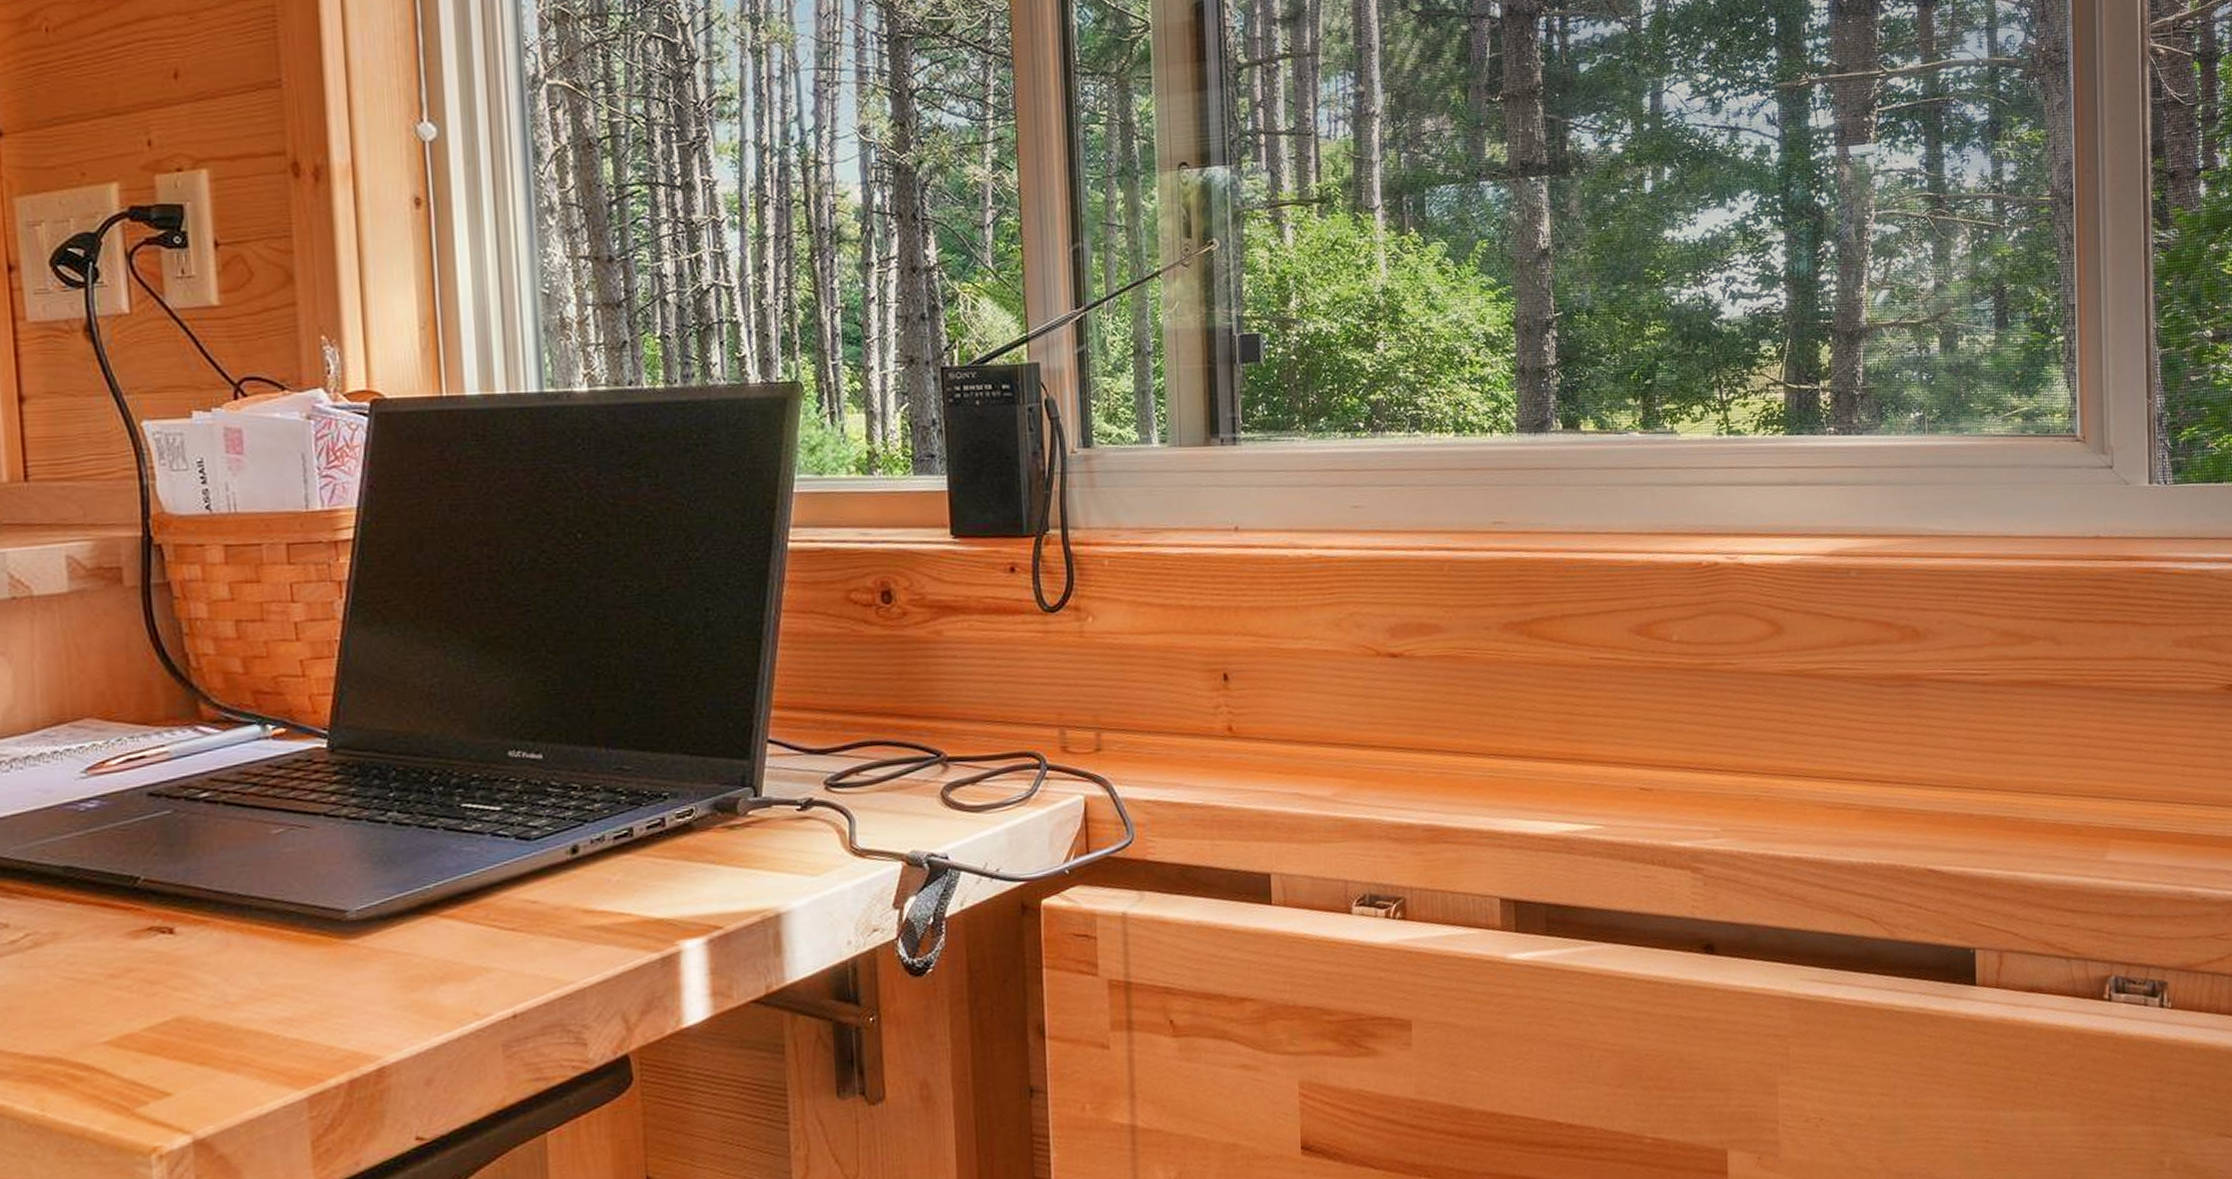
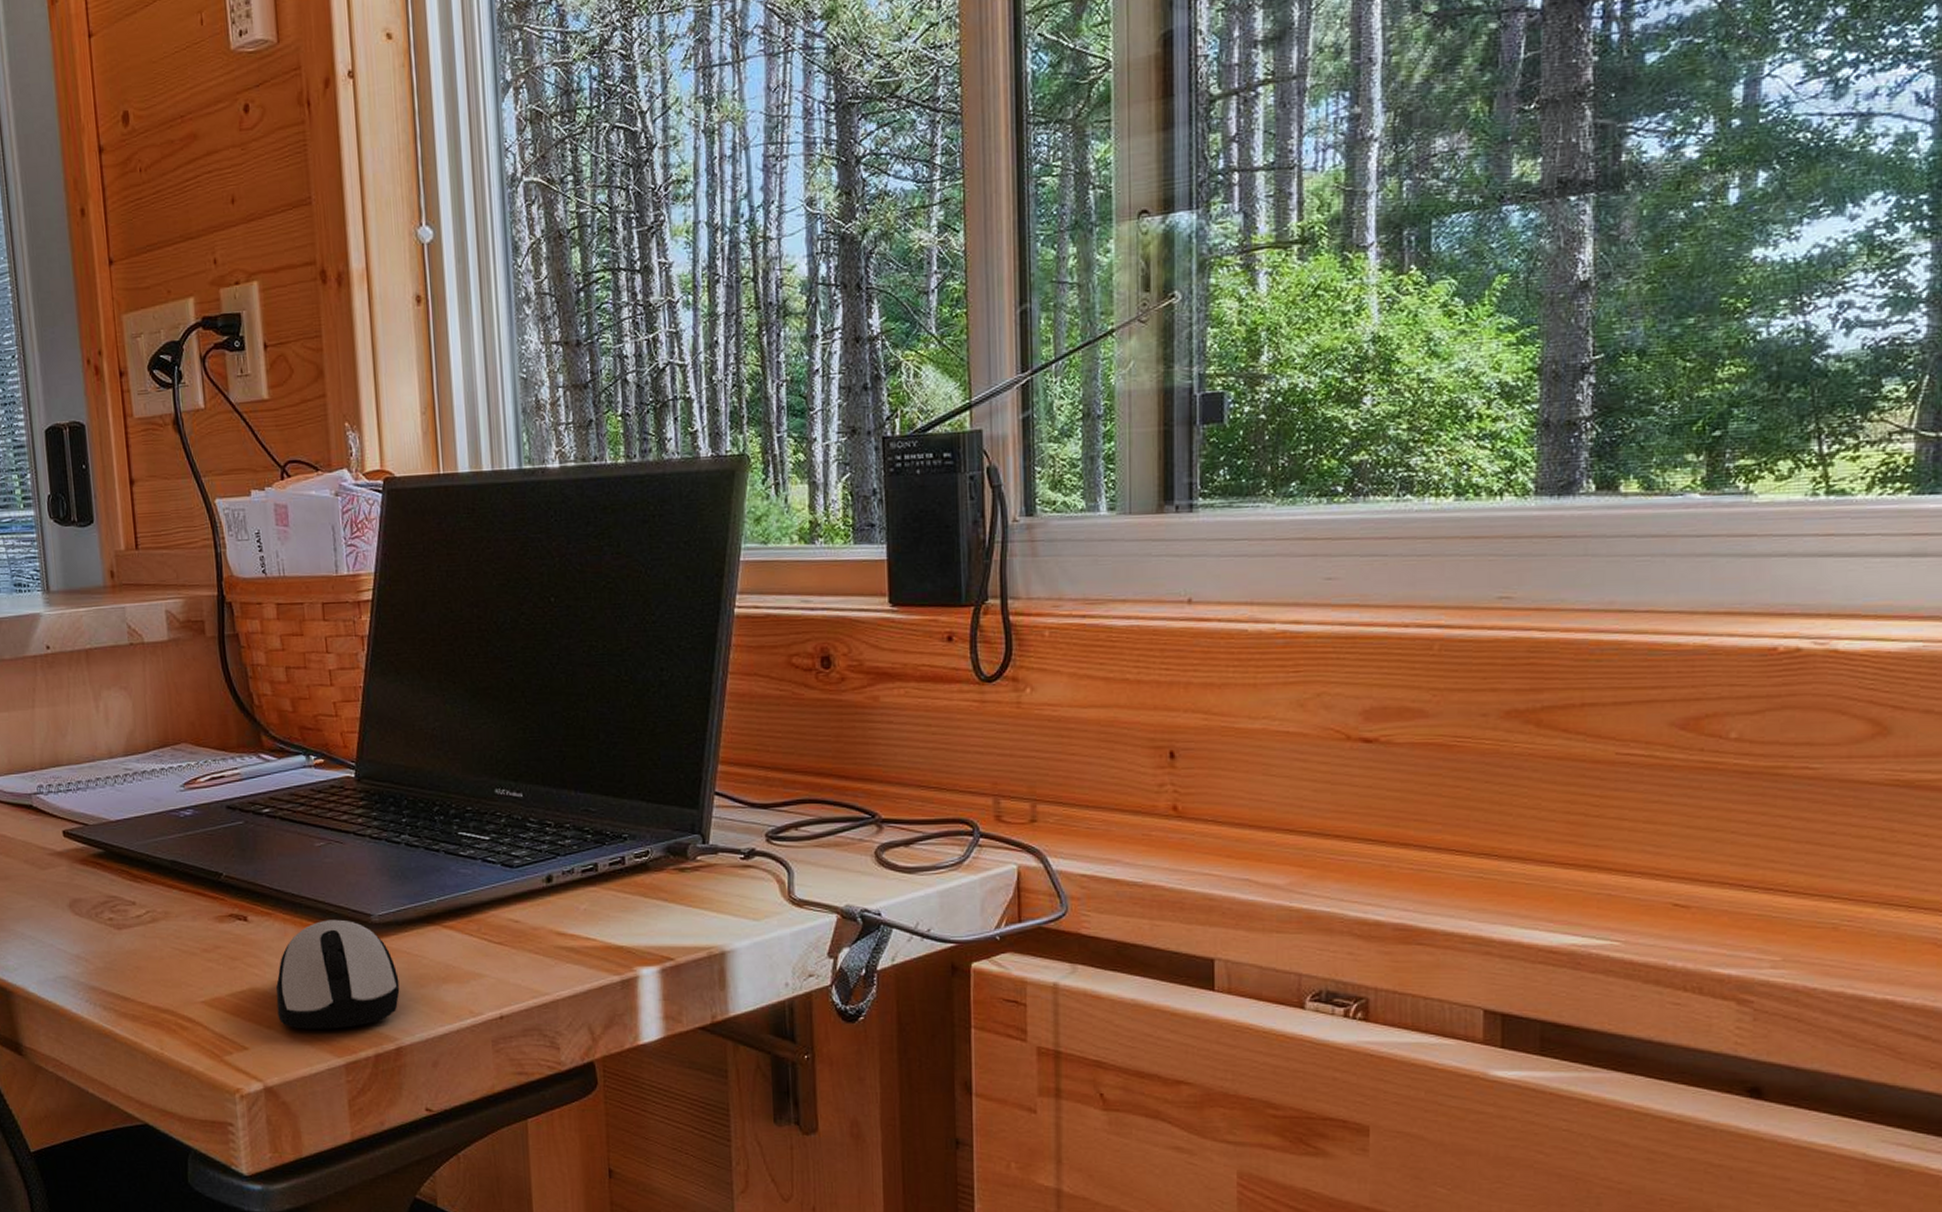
computer mouse: none [212,920,383,1061] -> present [275,919,400,1029]

